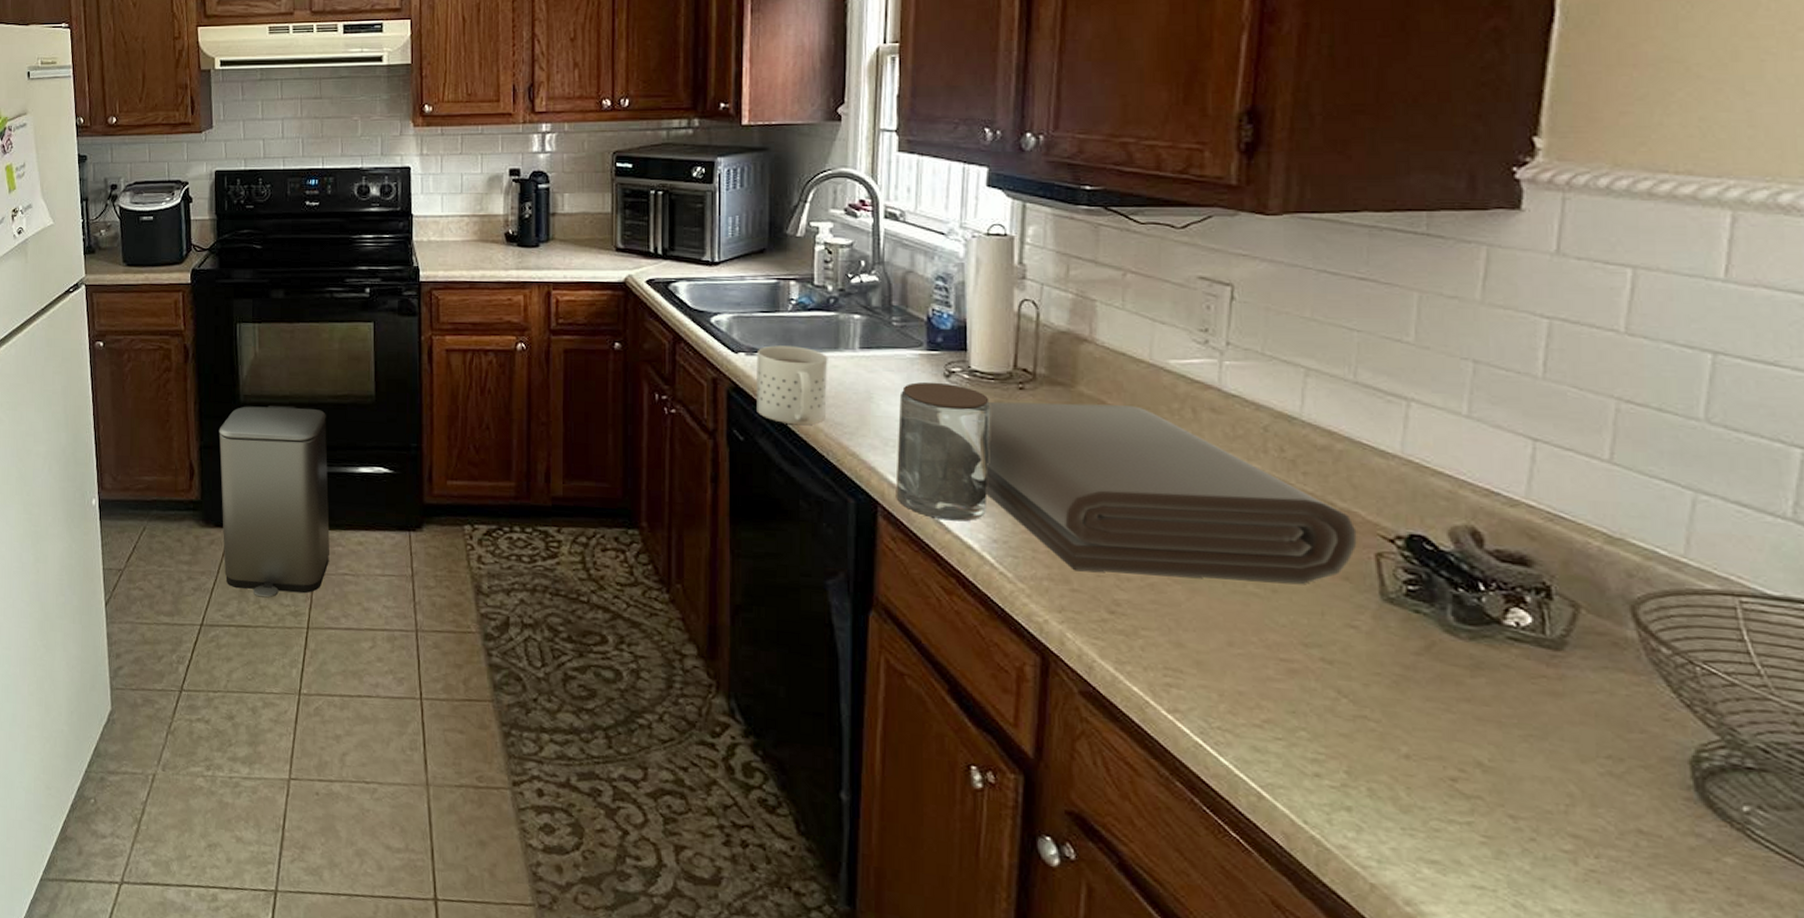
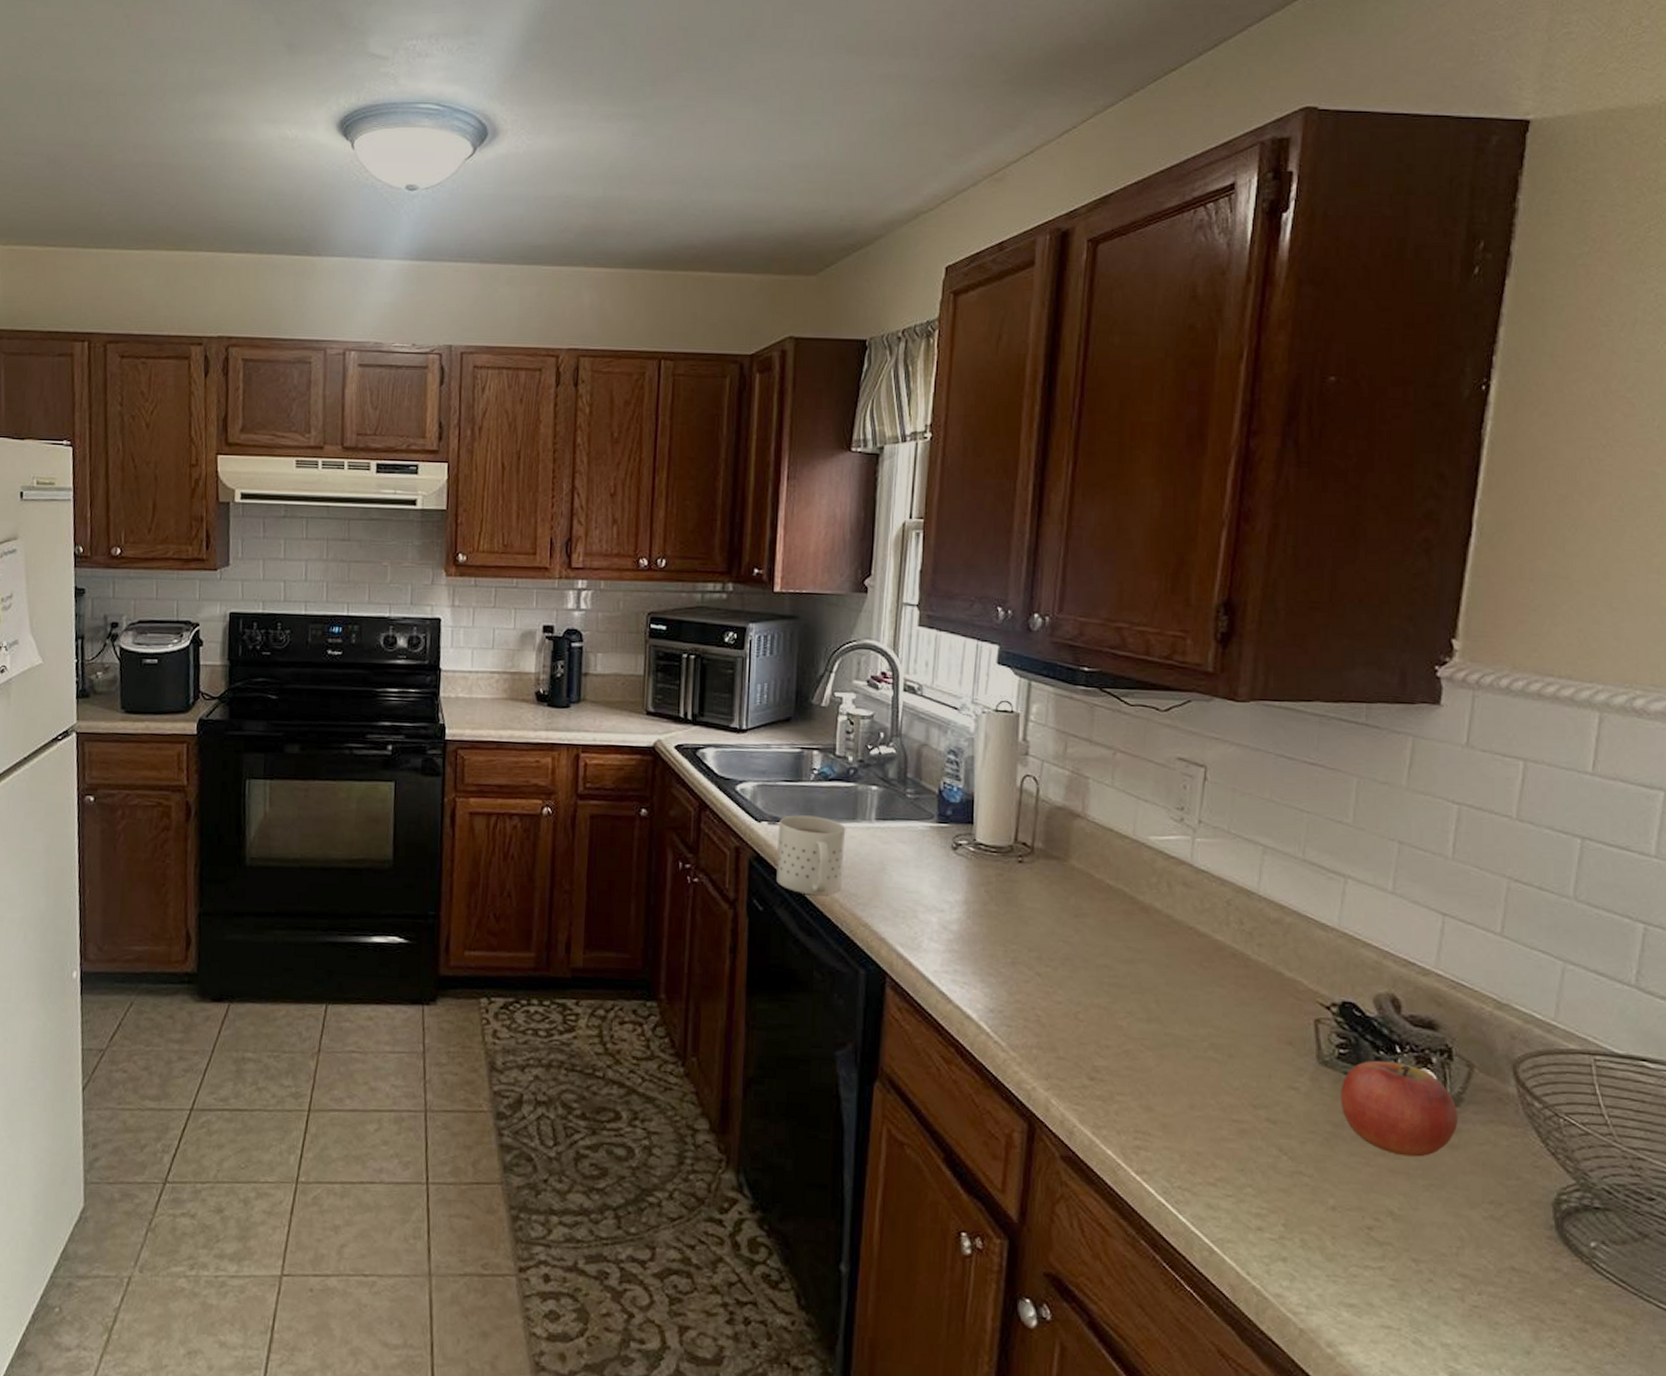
pedal bin: present [219,405,330,598] -> none [220,869,339,1079]
jar: present [895,382,991,522] -> none [903,854,993,992]
towel: present [986,401,1357,584] -> none [985,874,1300,1049]
apple: none [1411,598,1562,705] -> present [1340,1060,1458,1157]

